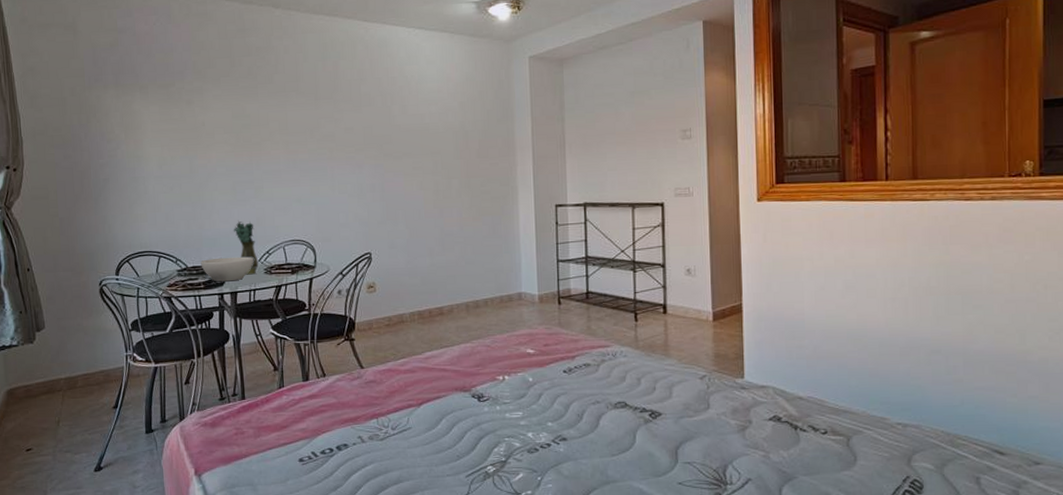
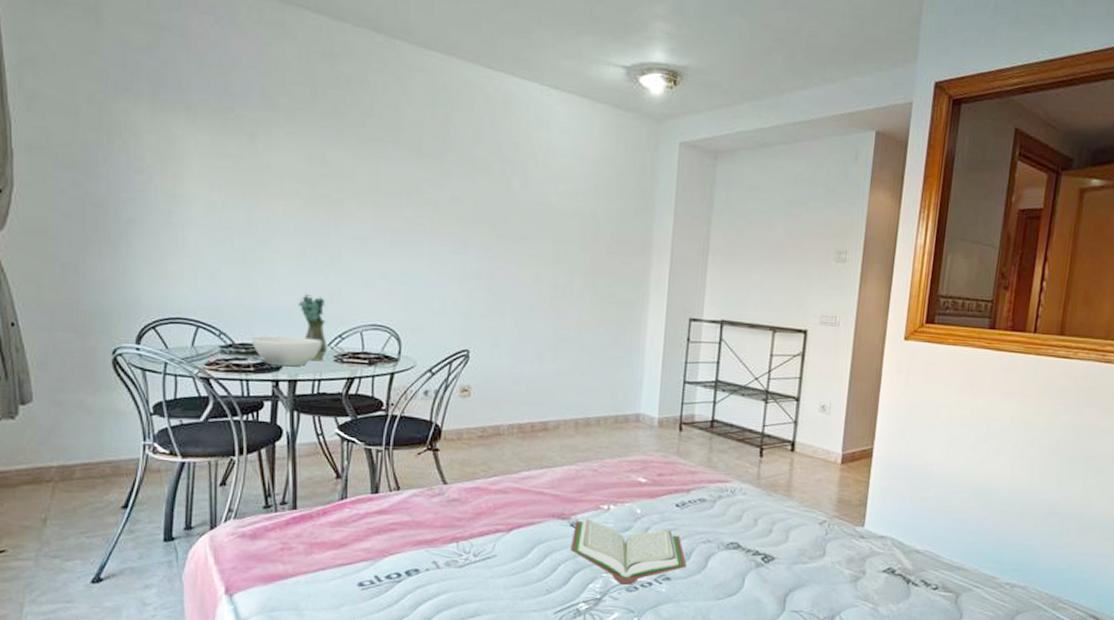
book: none [473,389,580,447] -> present [569,518,686,585]

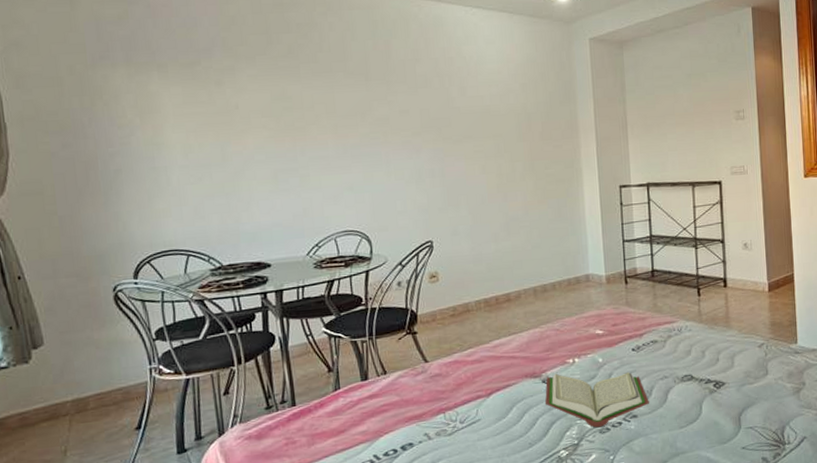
bowl: present [252,336,322,367] -> none [238,251,302,280]
vase: present [297,293,328,362] -> none [276,212,307,271]

